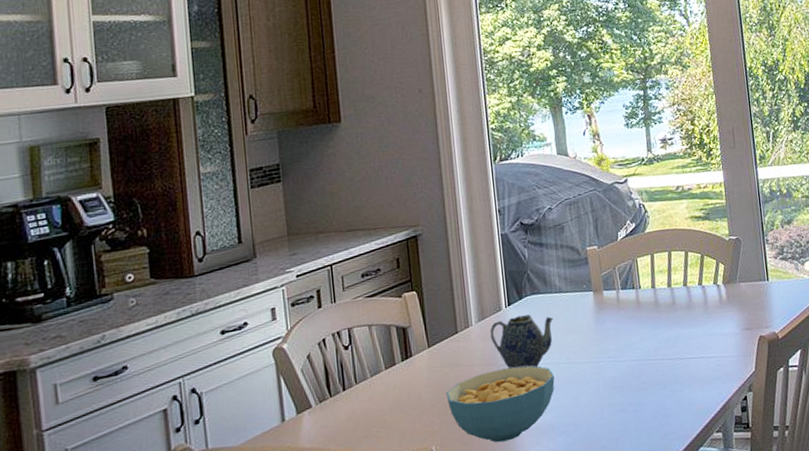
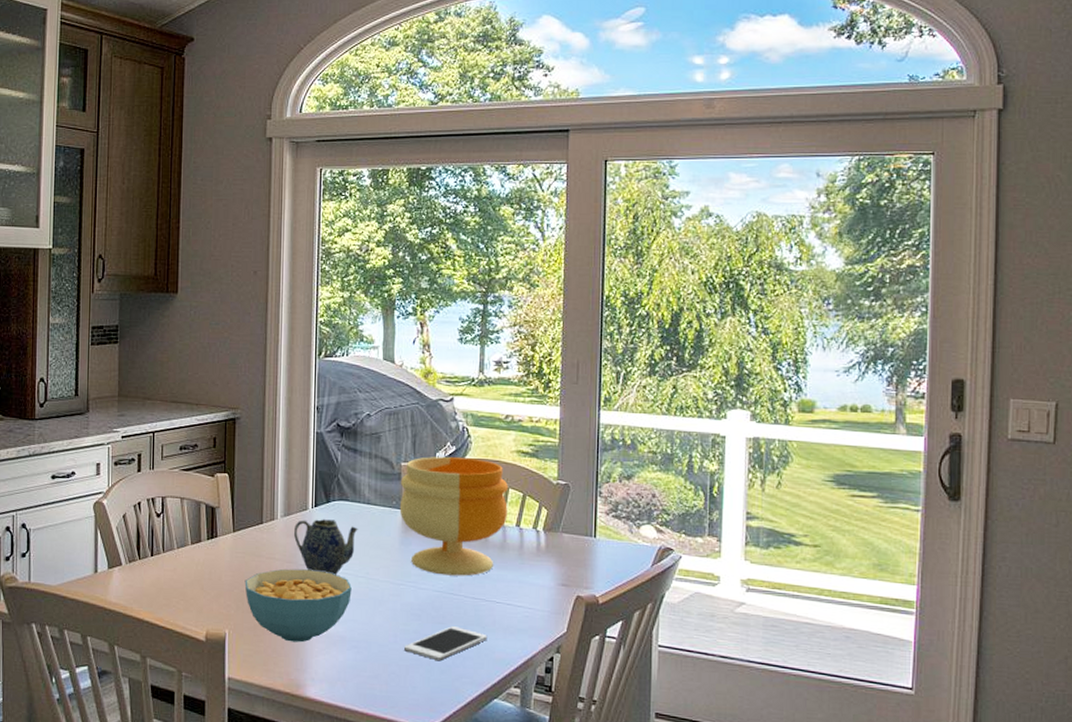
footed bowl: none [587,230,690,345] -> present [399,456,508,576]
cell phone: none [611,389,687,426] -> present [404,626,487,661]

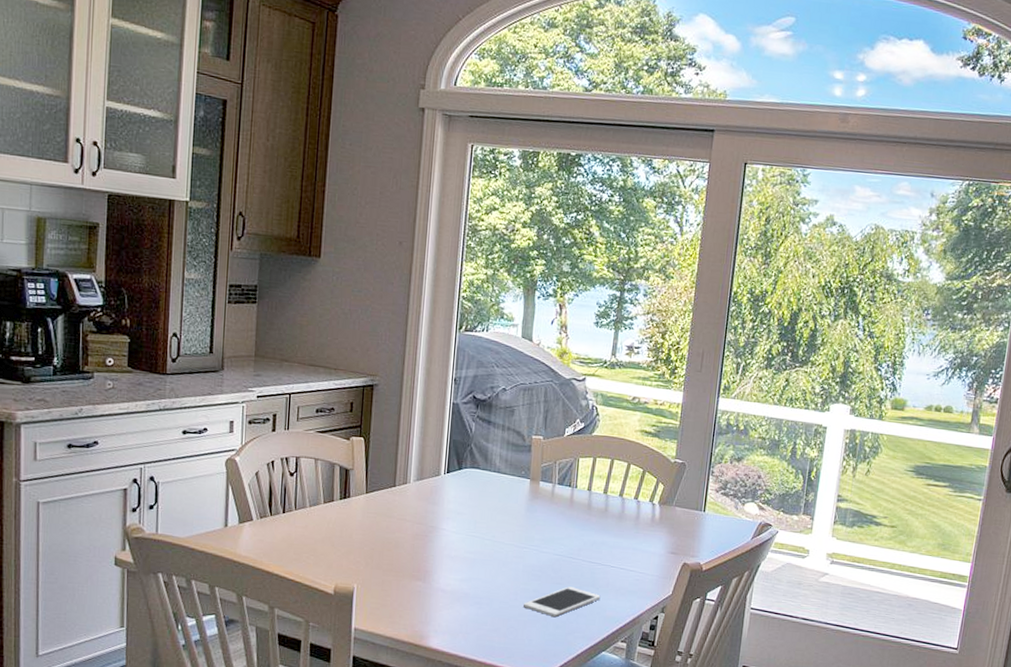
cereal bowl: present [244,569,352,643] -> none [375,529,478,598]
teapot: present [294,518,358,575] -> none [425,484,487,537]
footed bowl: present [399,456,508,576] -> none [527,431,630,542]

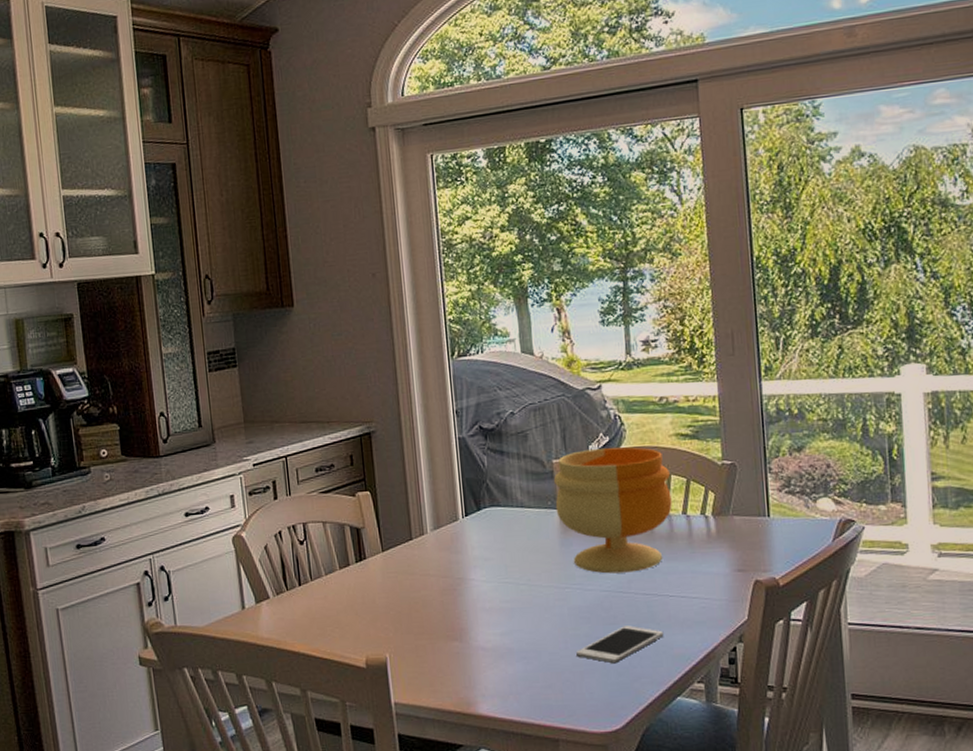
footed bowl: none [527,431,630,542] -> present [553,447,672,574]

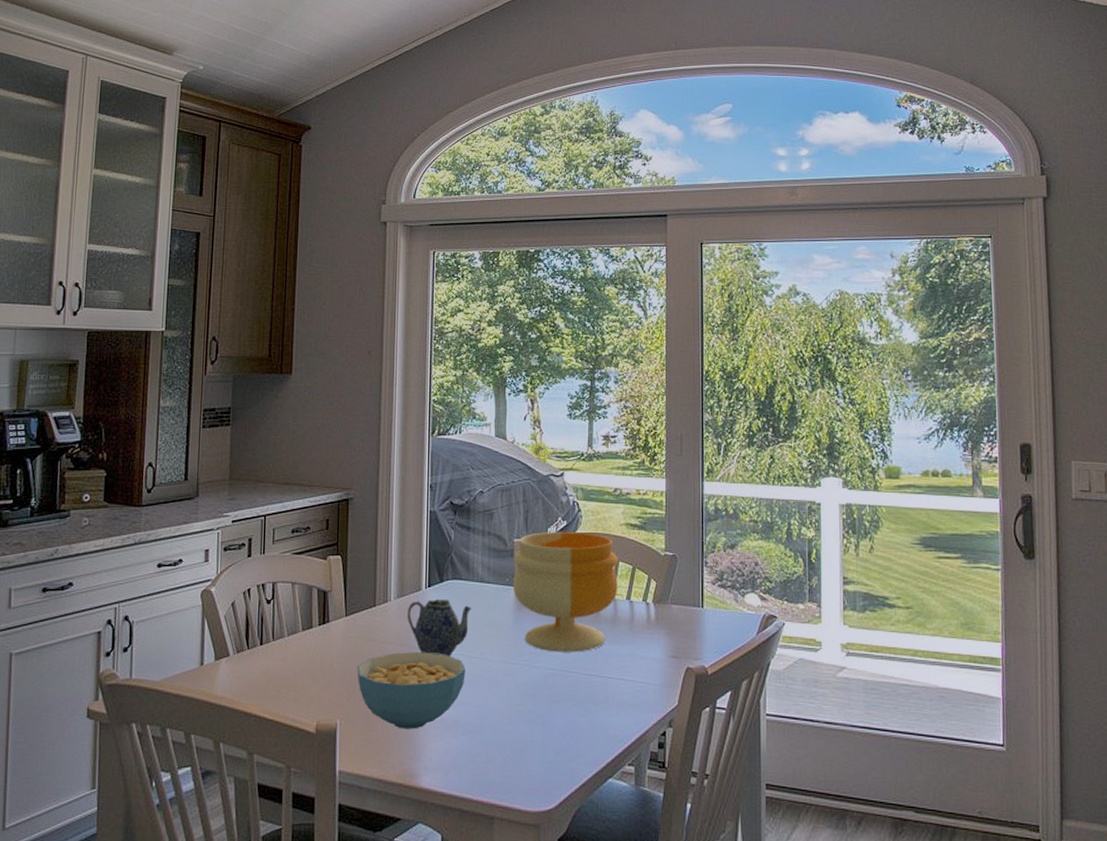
cereal bowl: none [400,582,515,660] -> present [357,652,466,730]
teapot: none [446,527,514,585] -> present [408,598,472,657]
cell phone: present [576,625,664,664] -> none [519,705,601,742]

